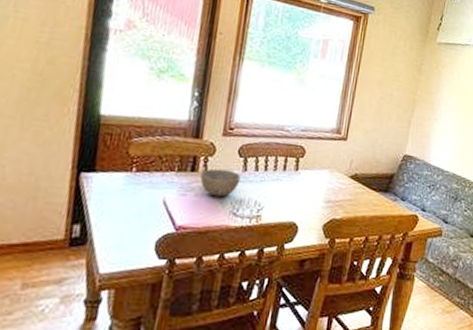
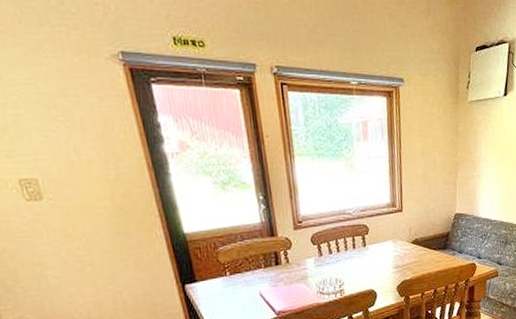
bowl: present [200,168,241,198] -> none [284,257,319,282]

